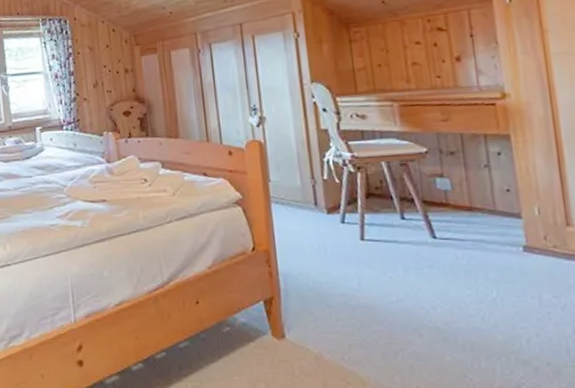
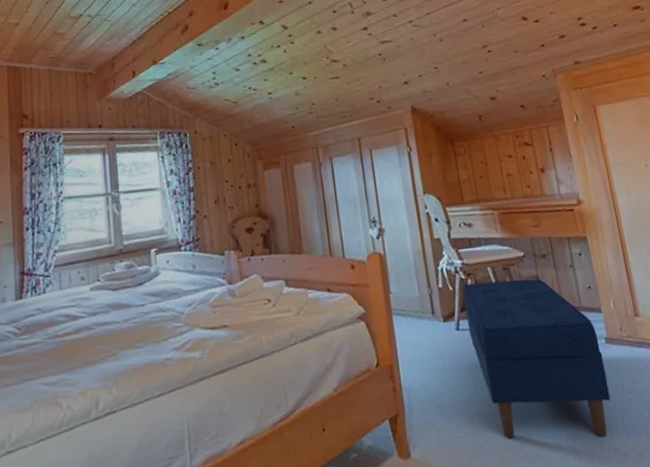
bench: none [350,176,524,347] -> present [462,278,611,439]

